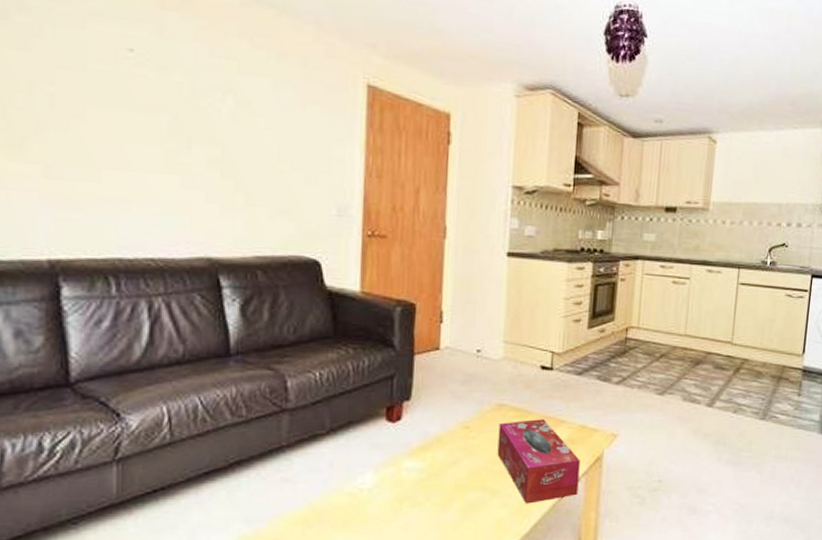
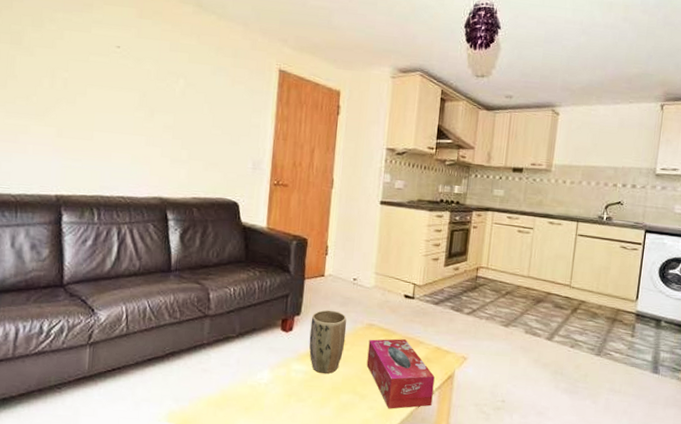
plant pot: none [423,391,471,470] -> present [309,309,347,374]

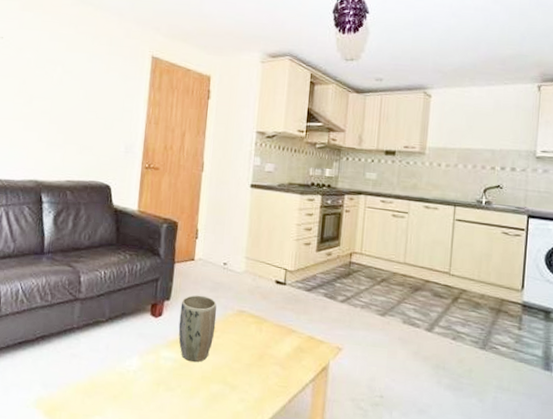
tissue box: present [366,339,435,409] -> none [237,326,308,402]

